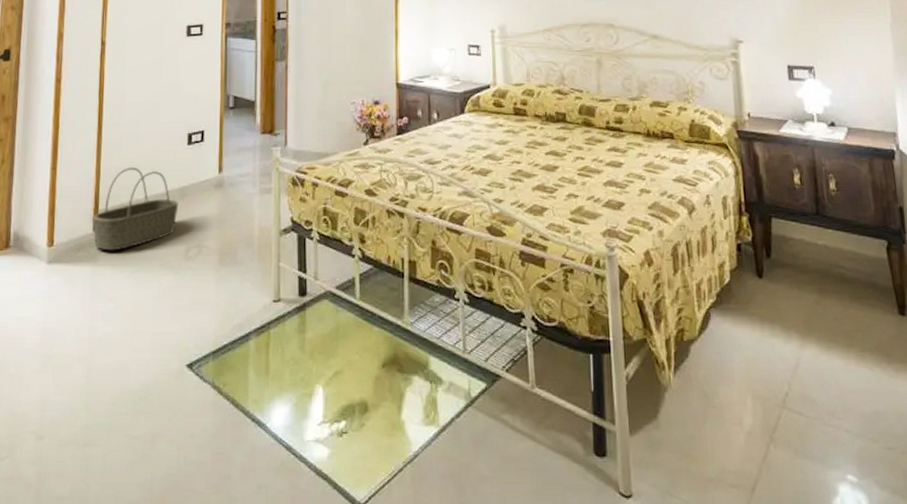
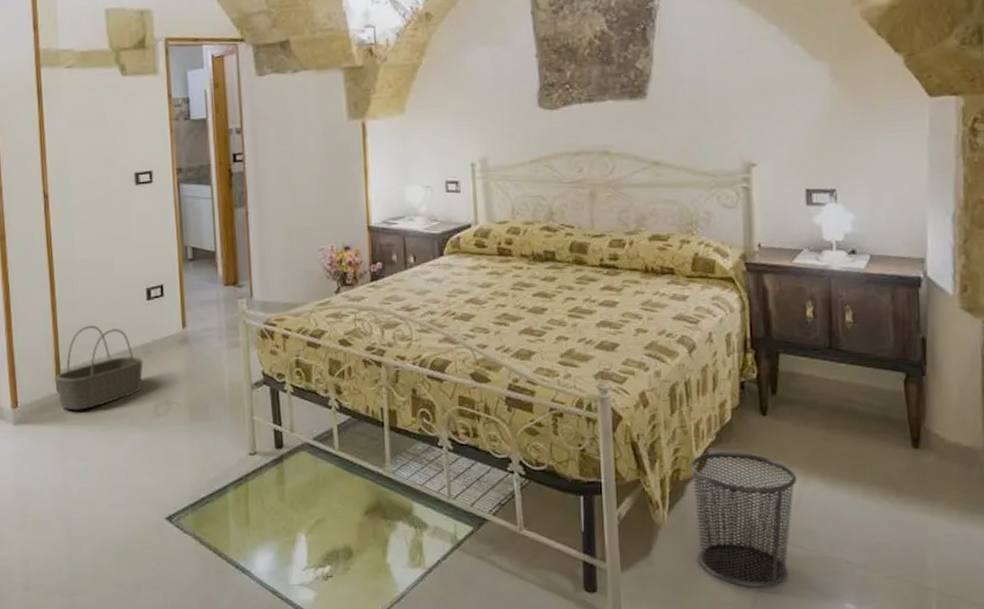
waste bin: none [692,312,795,455] -> present [689,451,798,587]

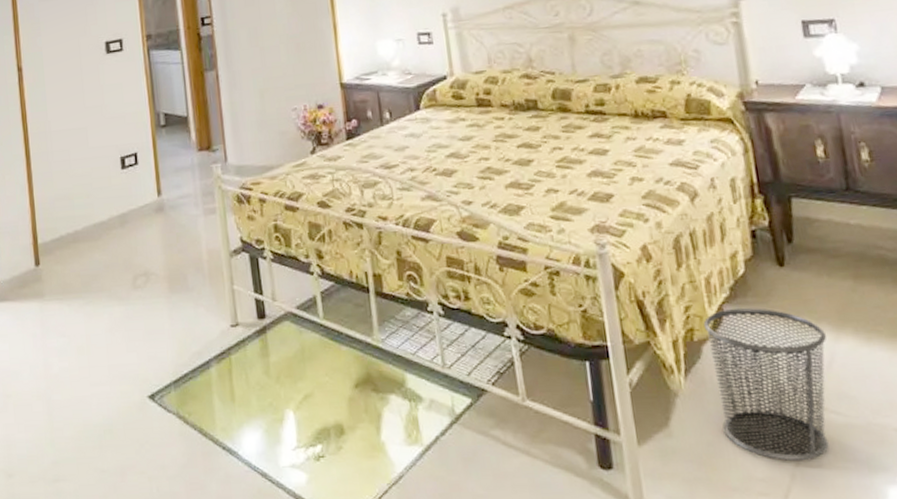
basket: present [54,325,143,411] -> none [32,197,120,286]

